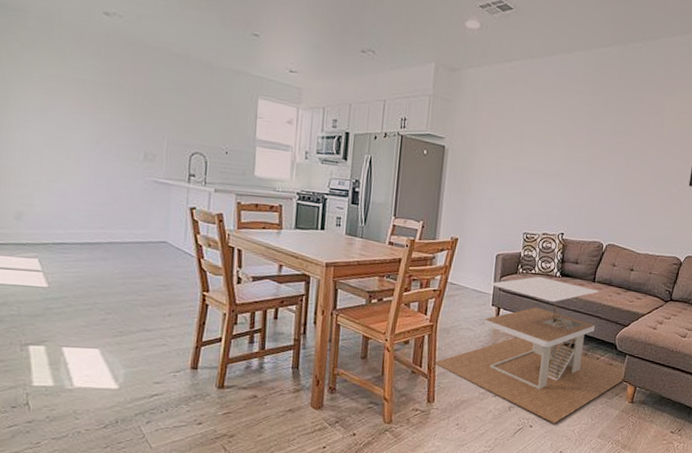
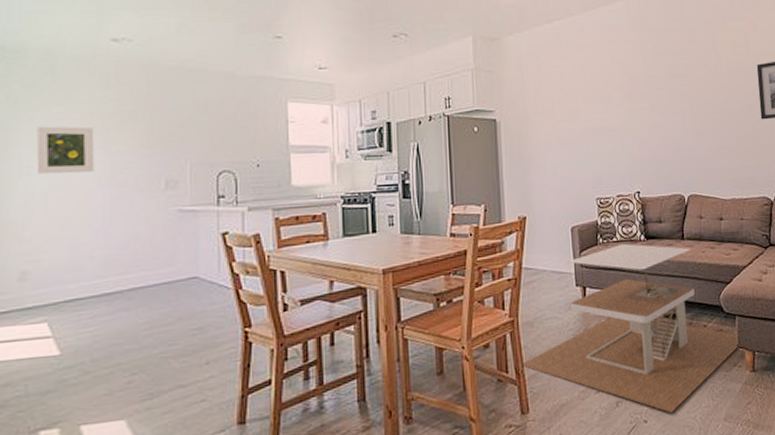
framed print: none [32,84,84,135] -> present [36,126,95,174]

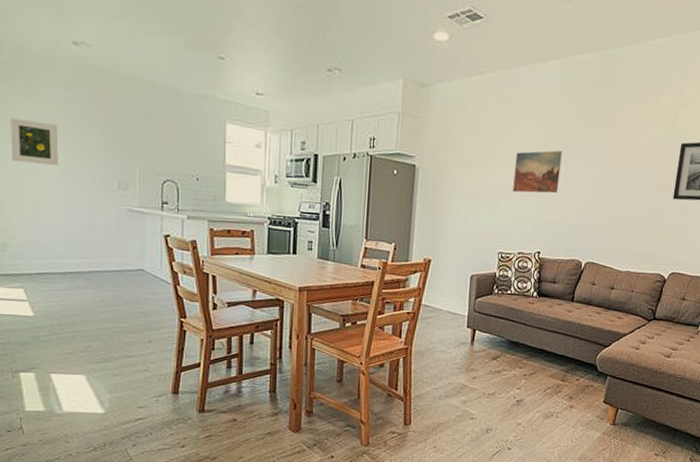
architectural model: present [521,243,738,413] -> none [409,296,606,445]
wall art: none [598,87,647,133] -> present [513,150,563,193]

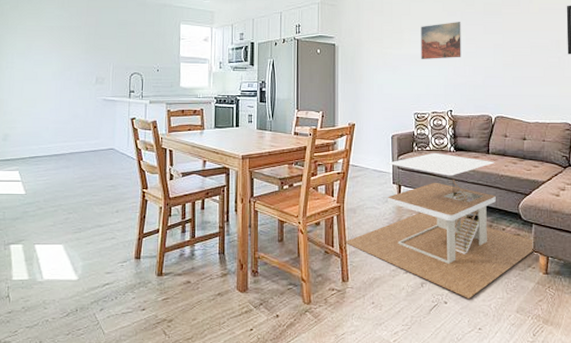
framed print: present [10,117,59,166] -> none [16,34,53,69]
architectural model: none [409,296,606,445] -> present [344,152,533,298]

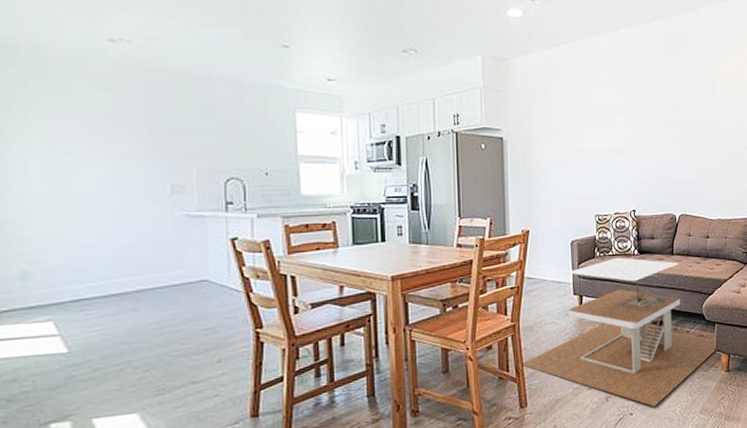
wall art: present [421,22,461,59] -> none [601,112,644,154]

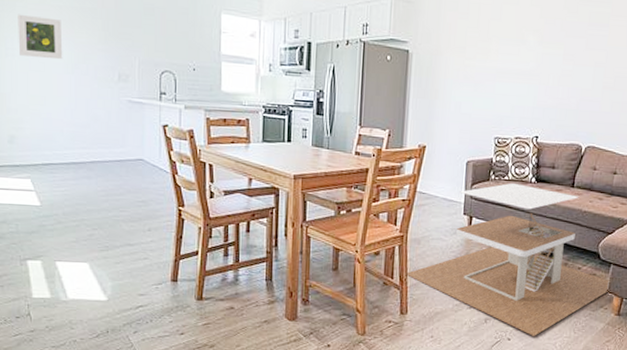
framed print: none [30,126,96,176] -> present [17,14,63,60]

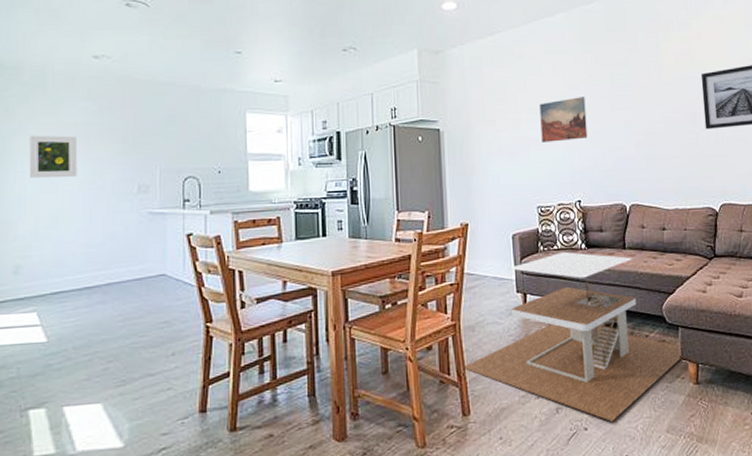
wall art: none [509,32,560,76] -> present [539,97,588,142]

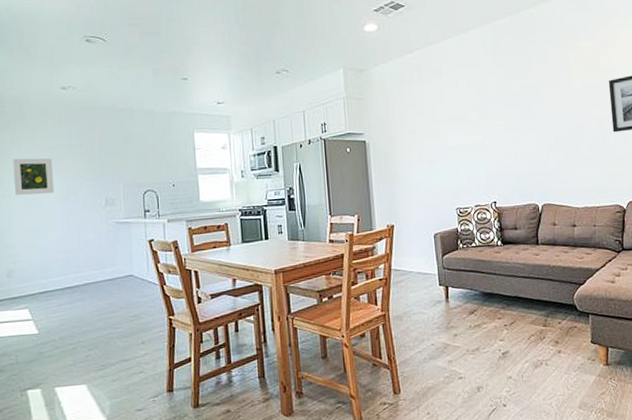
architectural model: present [462,251,682,422] -> none [392,248,592,399]
wall art: present [539,97,588,142] -> none [456,106,502,150]

